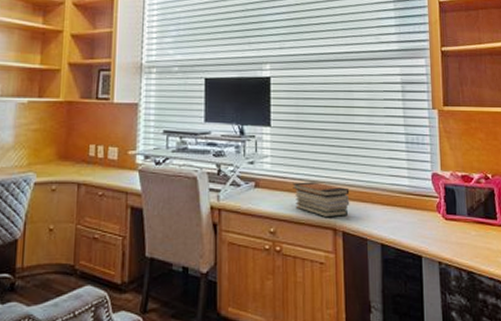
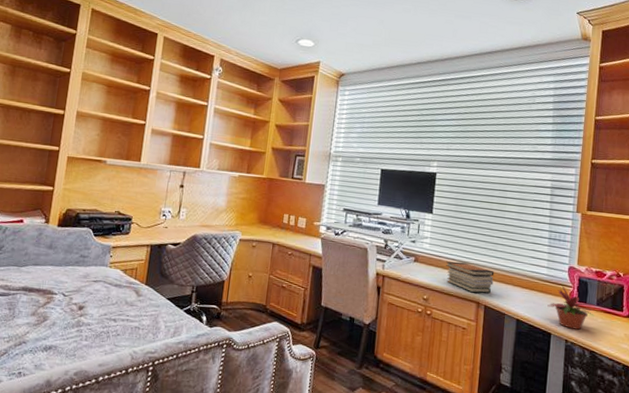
potted plant: none [413,196,467,248] -> present [547,284,595,330]

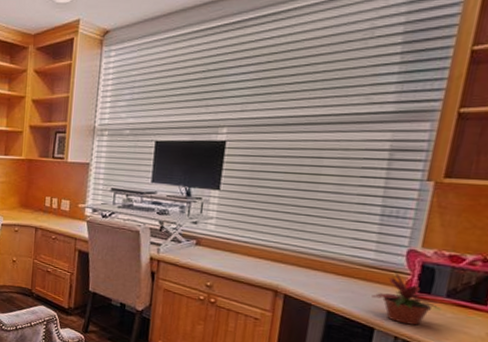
book stack: present [446,261,495,293] -> none [235,244,300,281]

